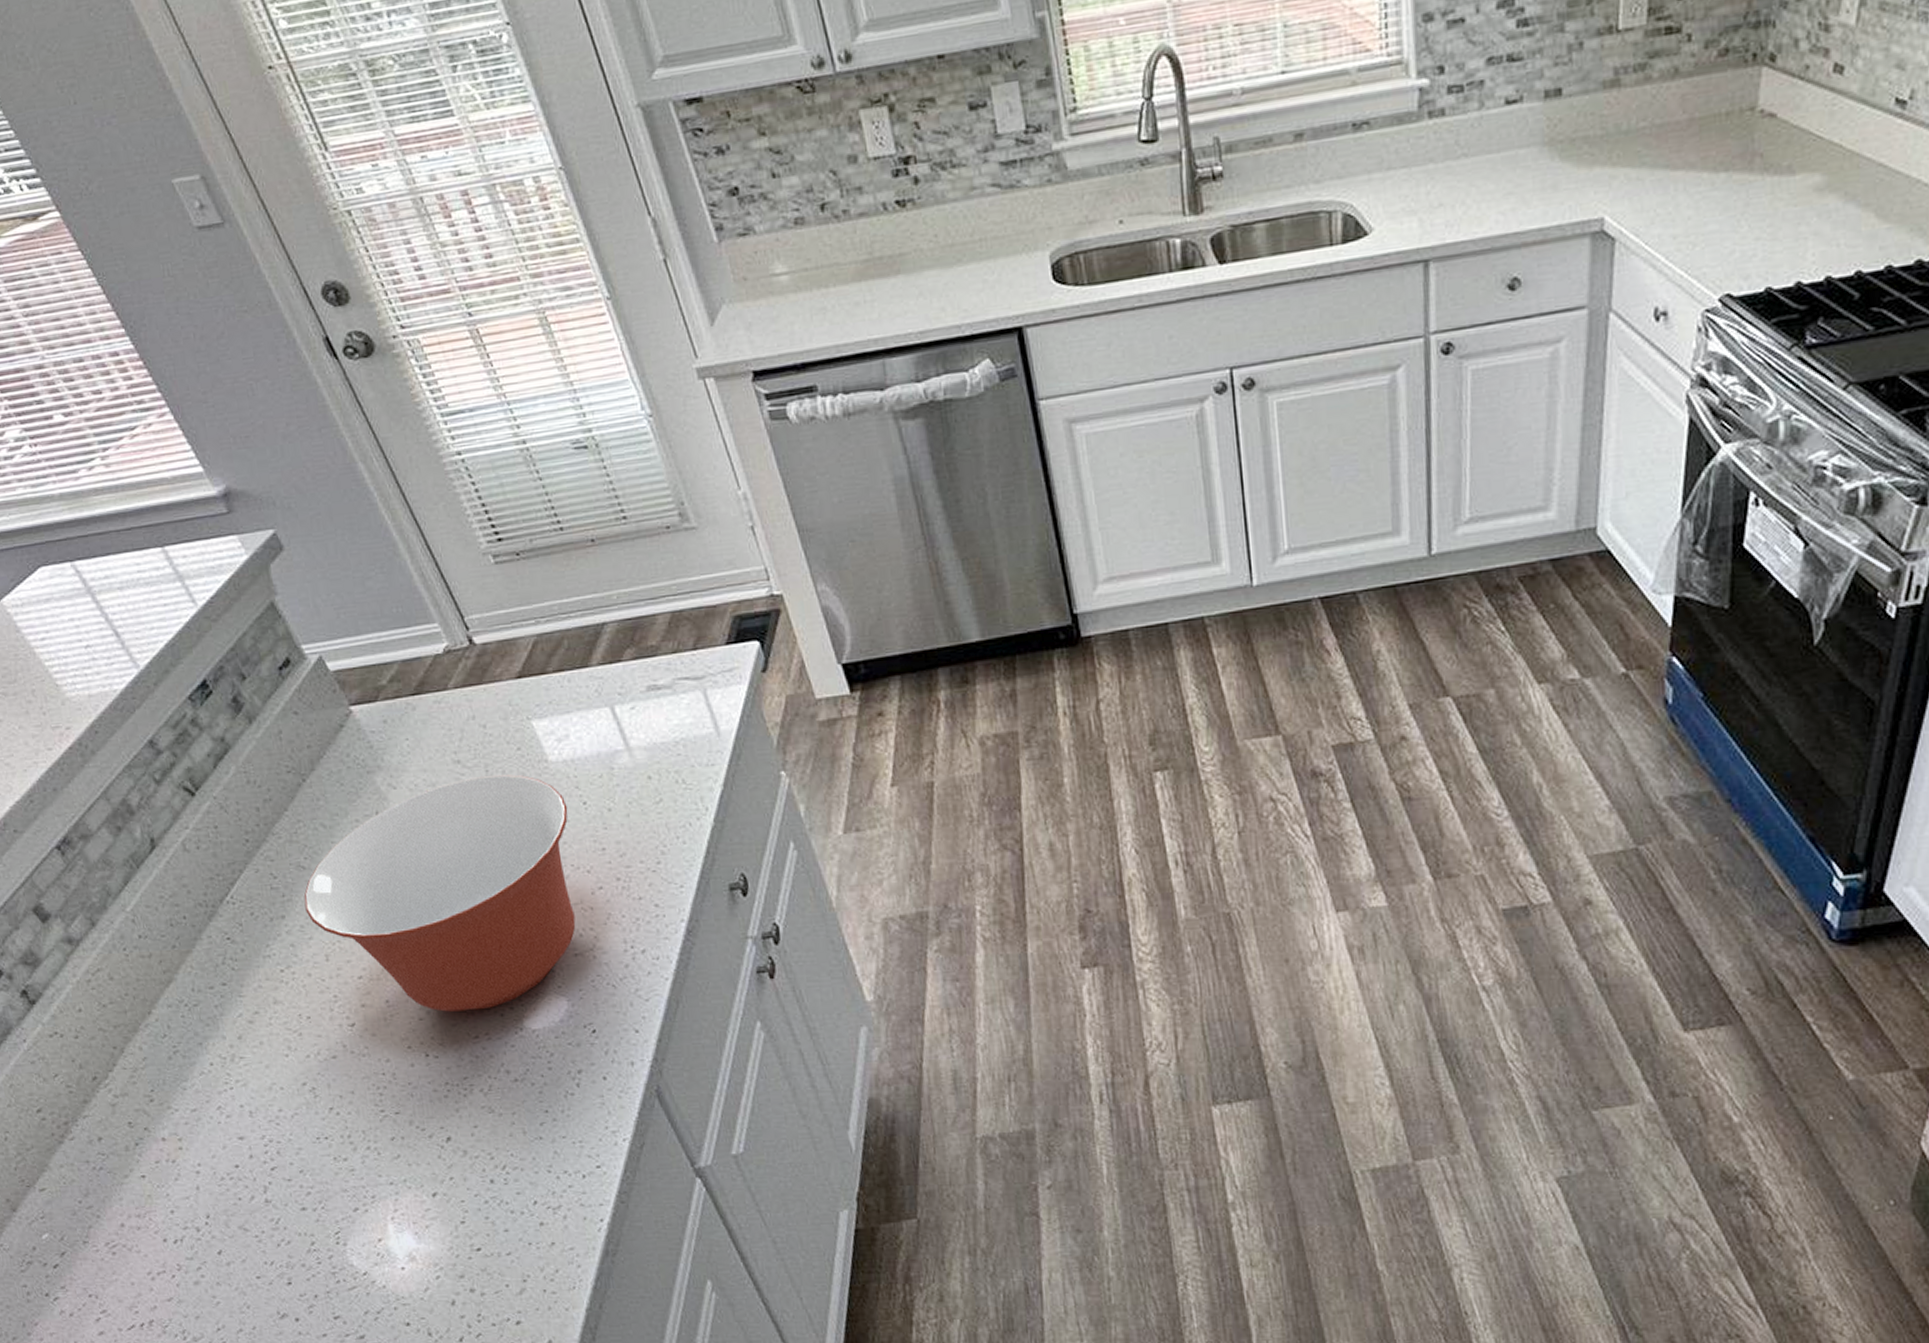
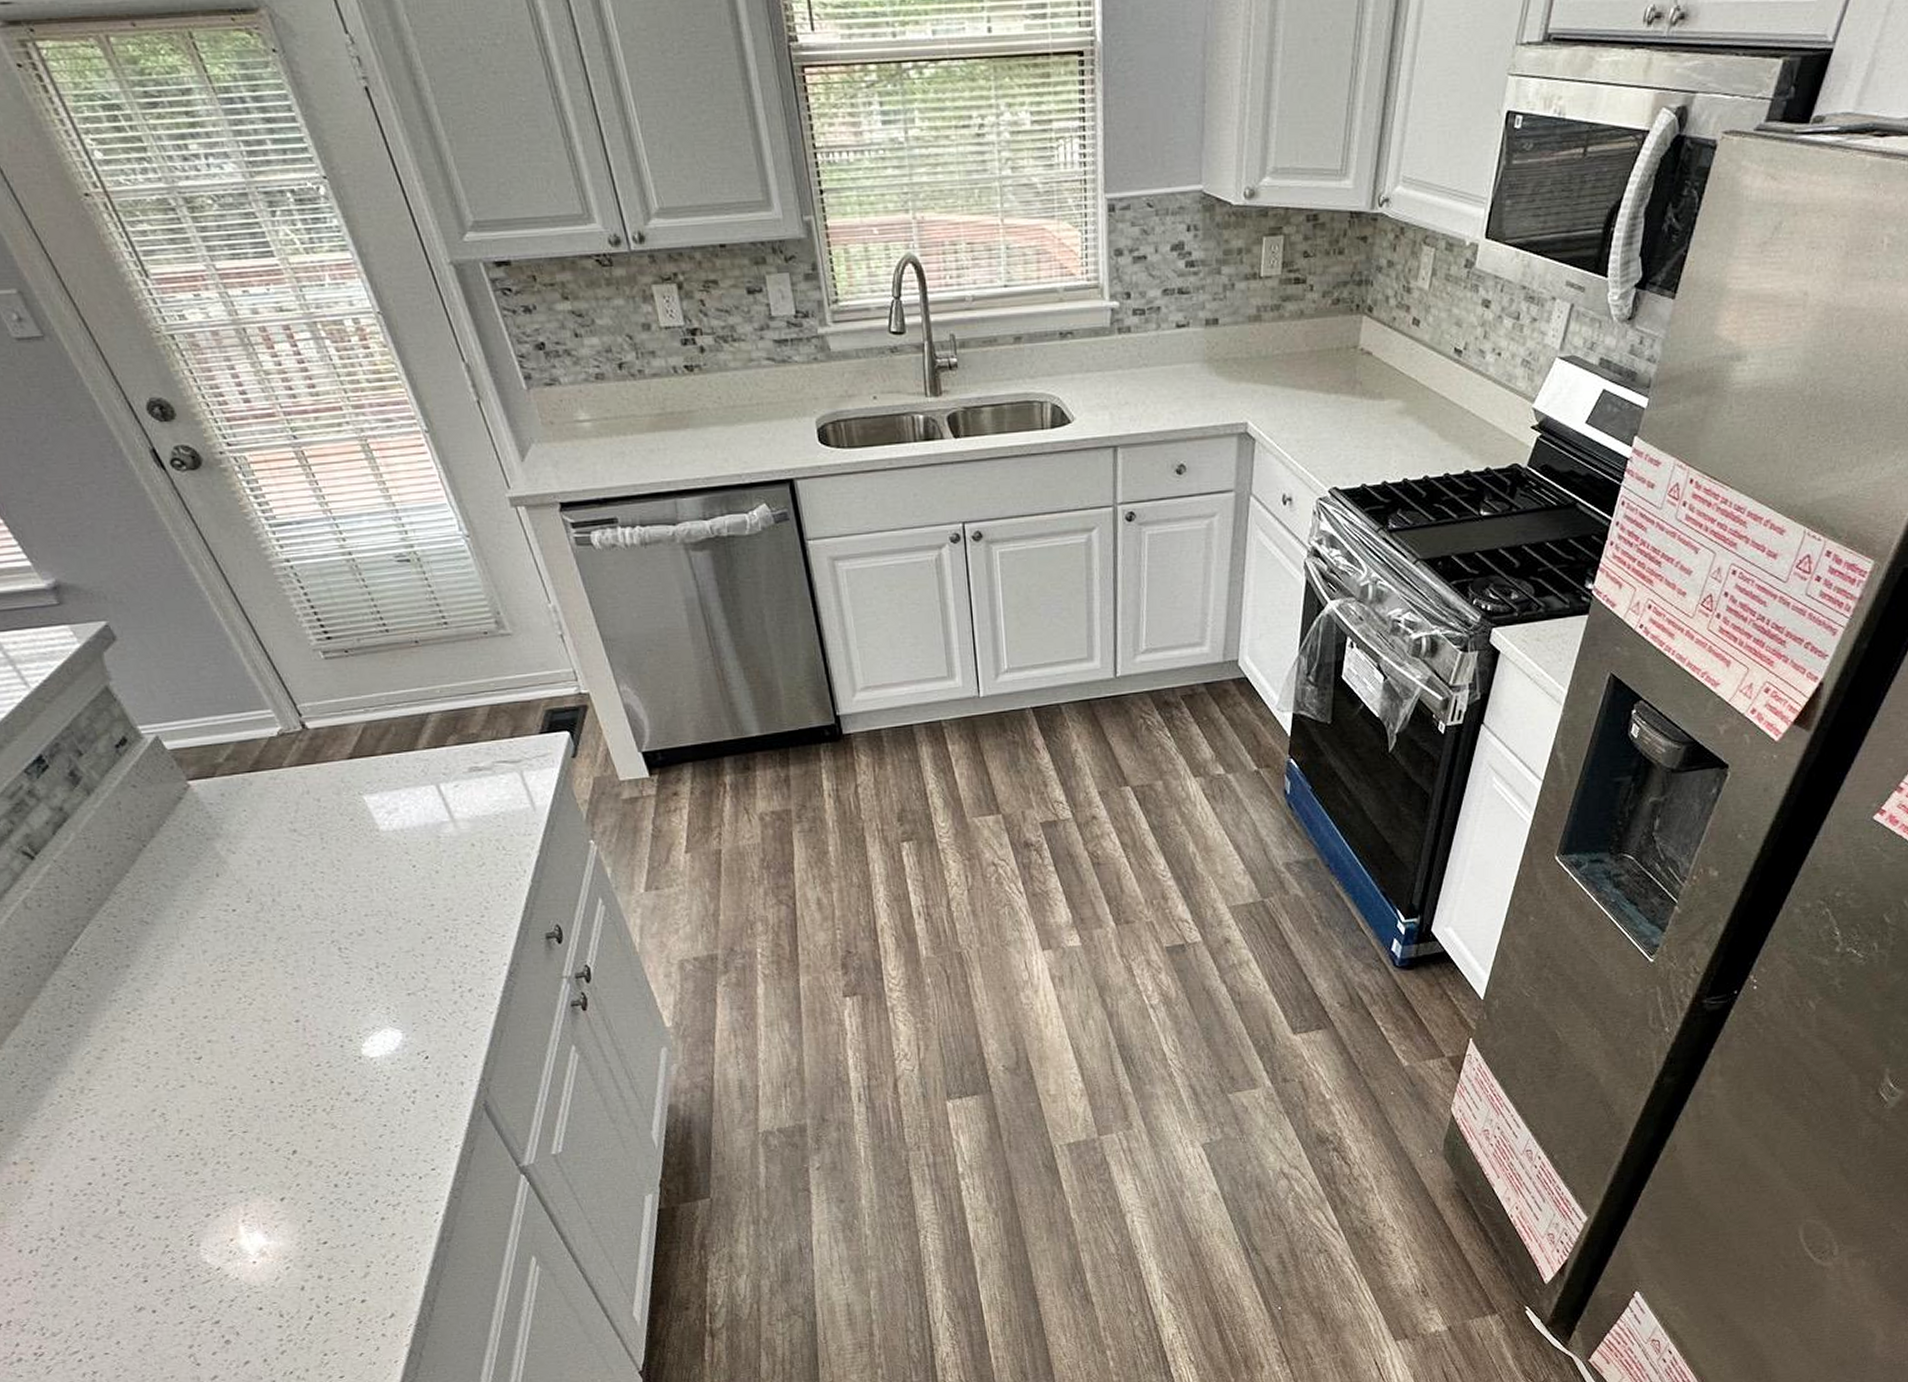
mixing bowl: present [303,774,576,1012] -> none [147,842,408,1045]

